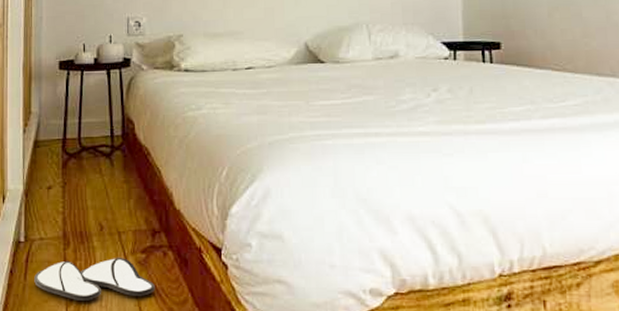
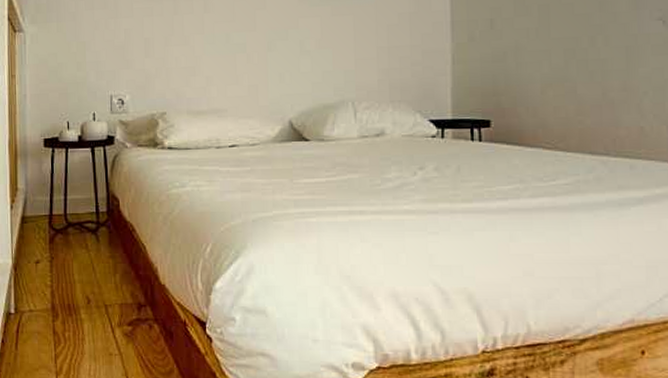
slippers: present [34,258,155,301] -> none [25,330,142,370]

